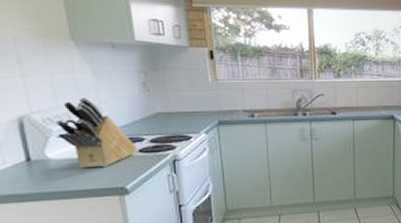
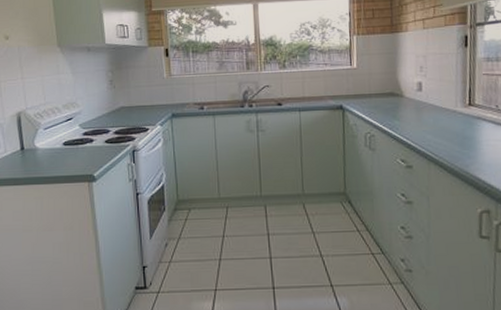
knife block: present [55,97,137,169] -> none [43,94,104,157]

